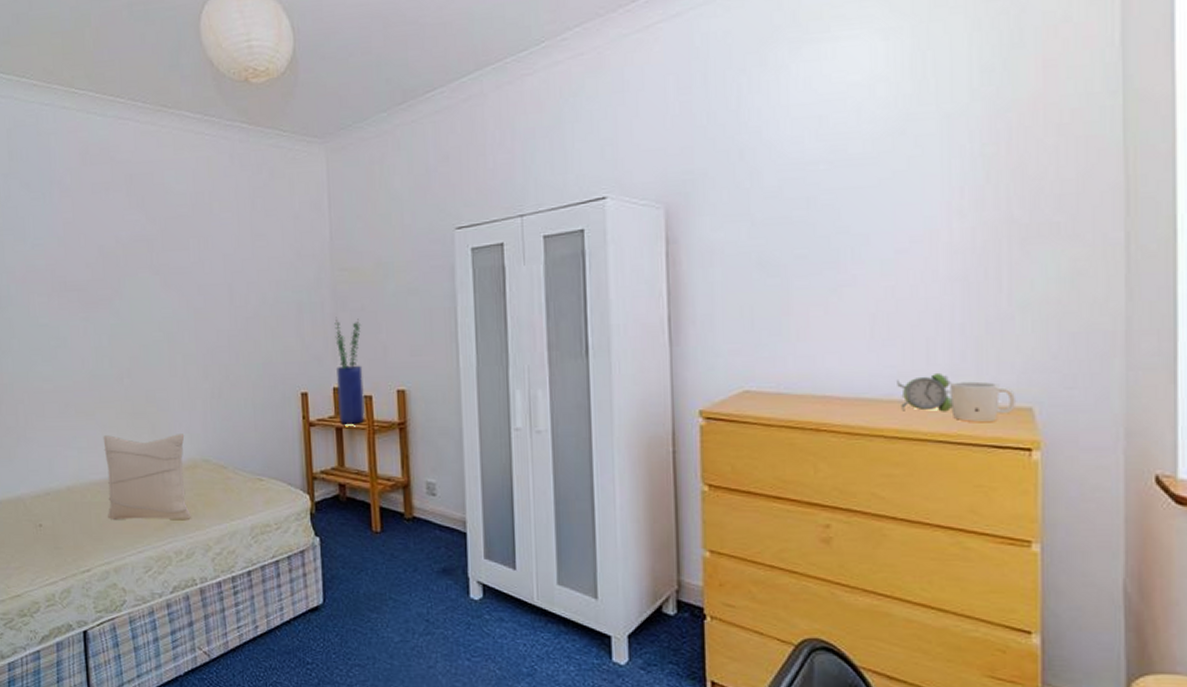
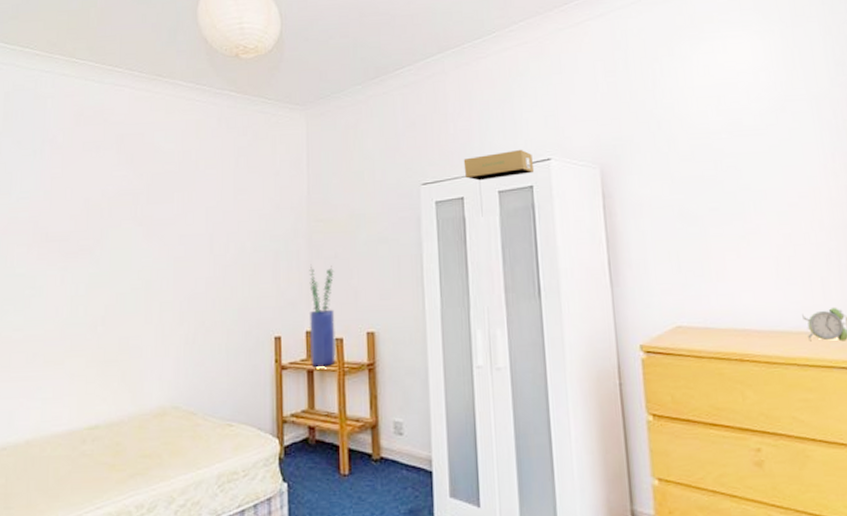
pillow: present [103,434,191,519] -> none [67,381,156,474]
box: none [504,186,587,224] -> present [463,149,535,181]

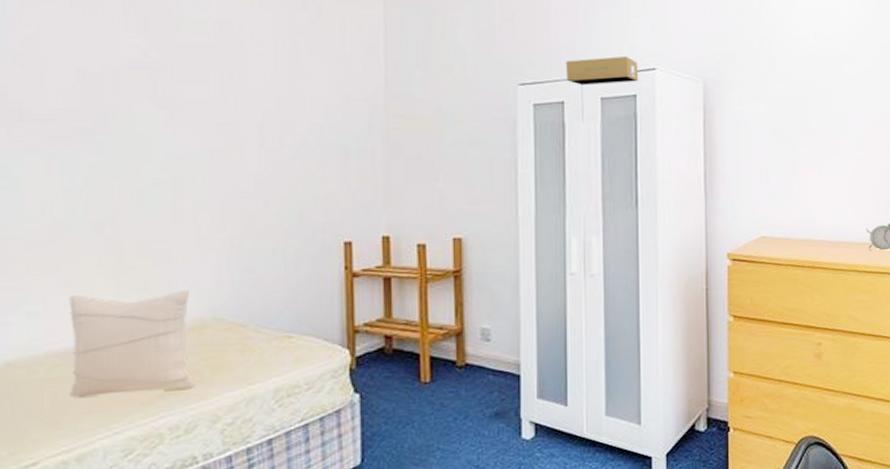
pillow: none [67,381,156,474] -> present [69,290,194,398]
vase: present [309,264,336,368] -> none [386,164,417,275]

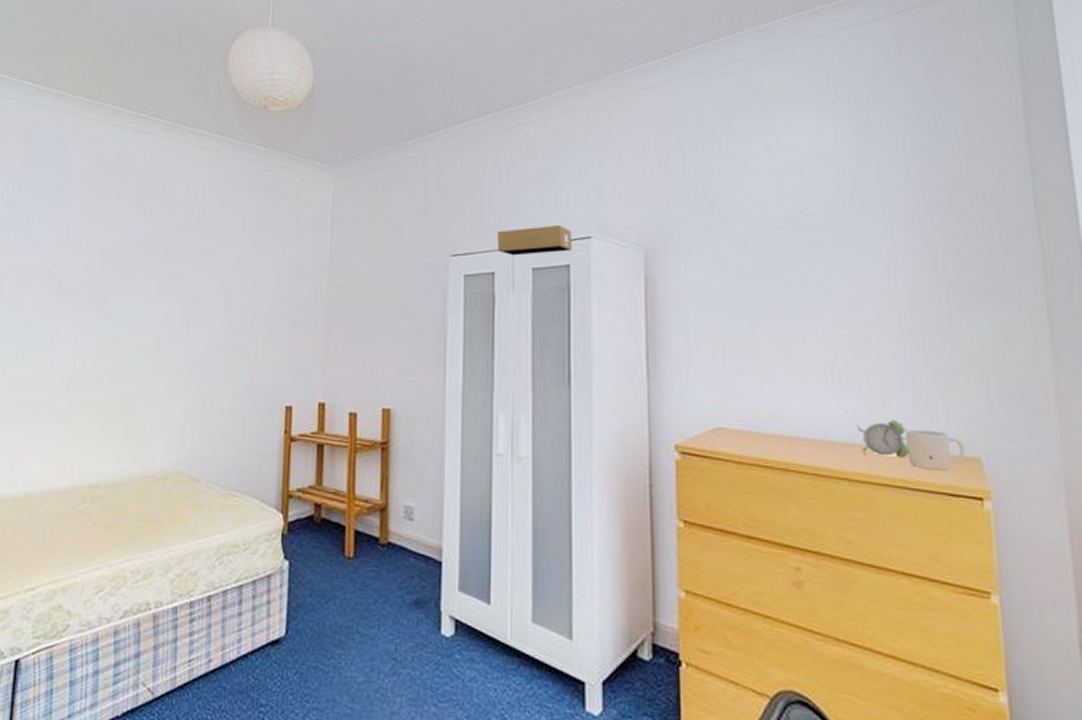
pillow: present [69,290,194,398] -> none [64,440,160,535]

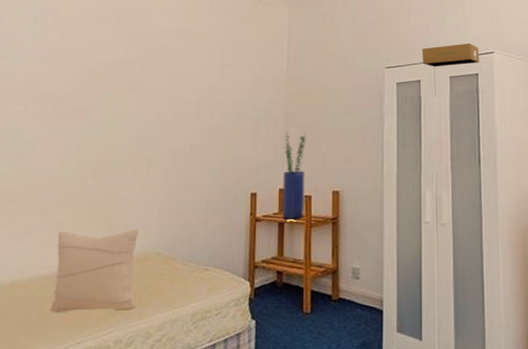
pillow: none [64,440,160,535] -> present [50,229,140,312]
vase: none [321,332,353,442] -> present [281,131,307,221]

